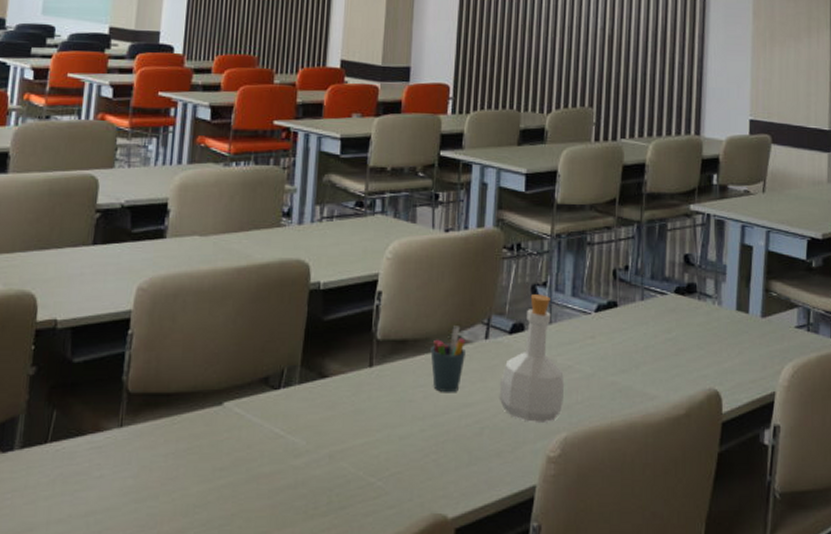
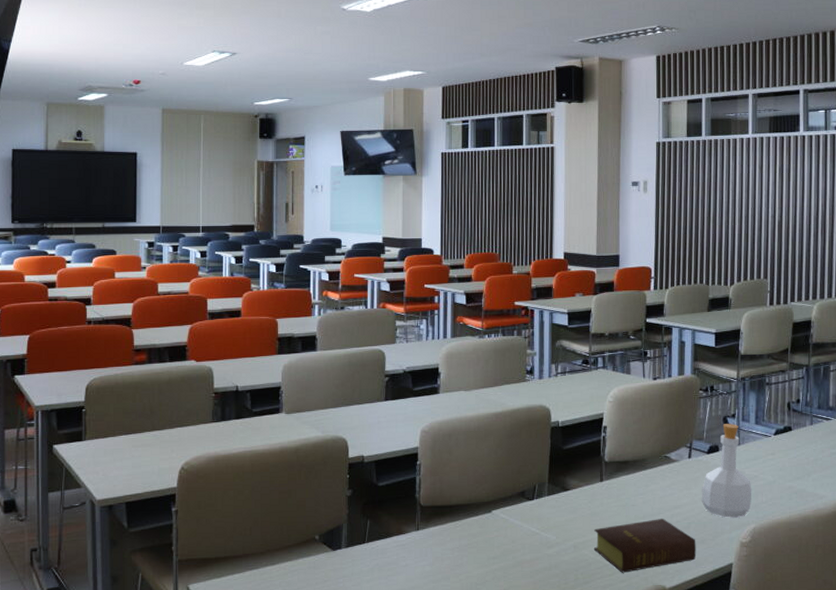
bible: none [355,421,490,495] -> present [593,519,696,573]
pen holder: present [430,326,466,393] -> none [647,449,674,499]

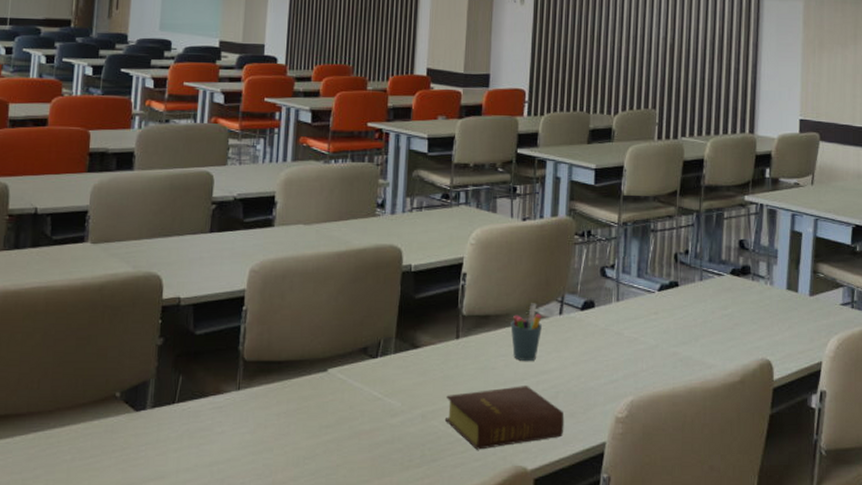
pen holder: none [647,449,674,499] -> present [510,303,542,362]
bottle: present [701,424,752,518] -> none [572,275,631,387]

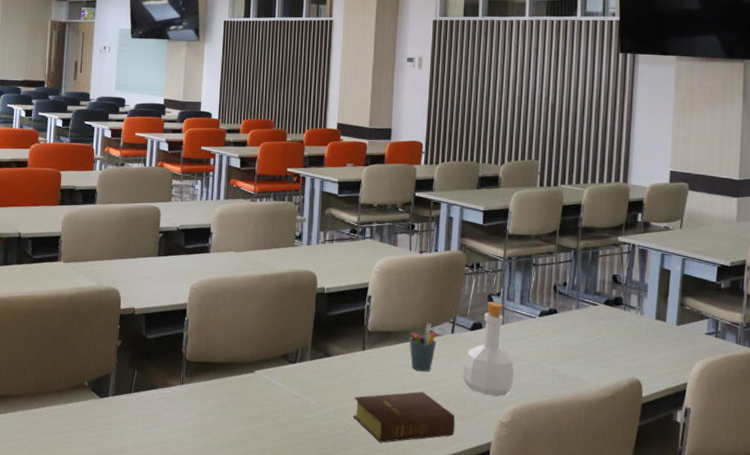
bottle: none [572,275,631,387] -> present [462,302,514,397]

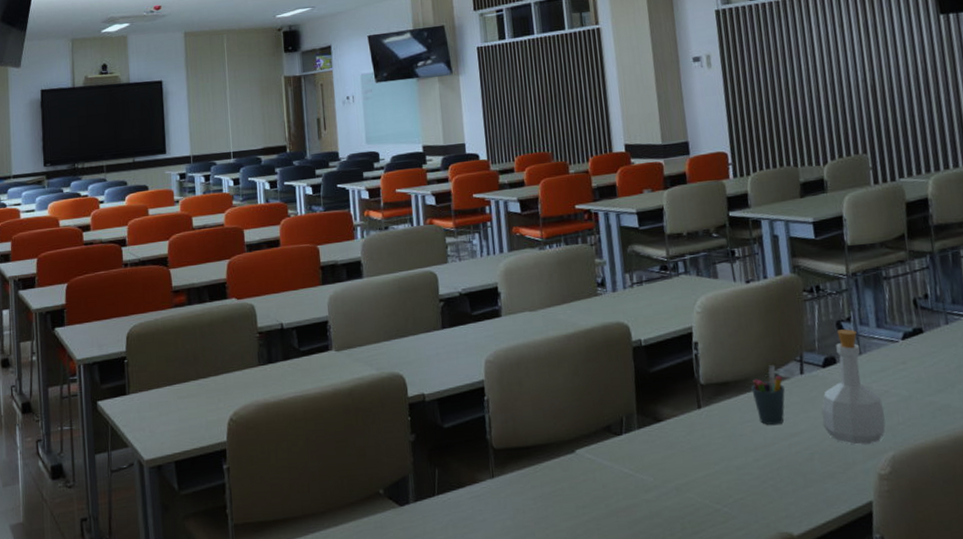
bible: present [352,391,456,443] -> none [698,450,826,519]

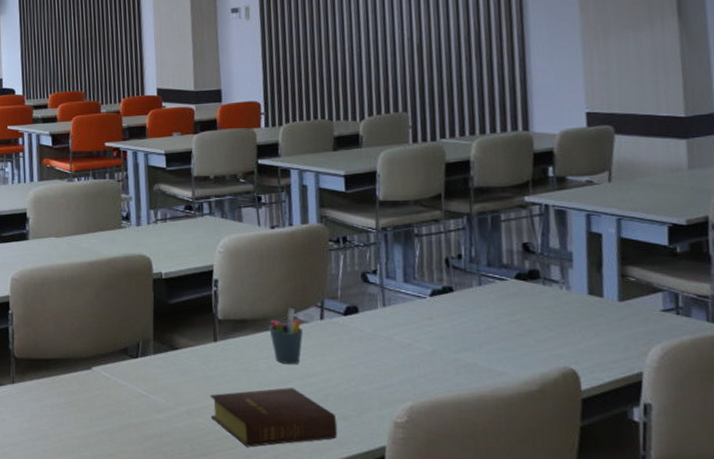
bible: none [698,450,826,519] -> present [210,388,338,447]
bottle: present [821,329,886,445] -> none [339,281,406,392]

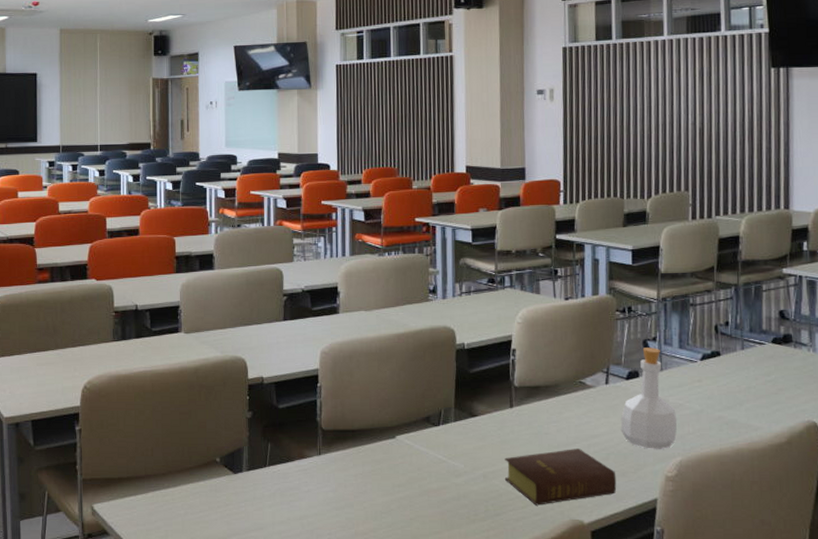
pen holder: present [269,308,303,365] -> none [560,374,590,427]
bottle: none [339,281,406,392] -> present [620,347,678,449]

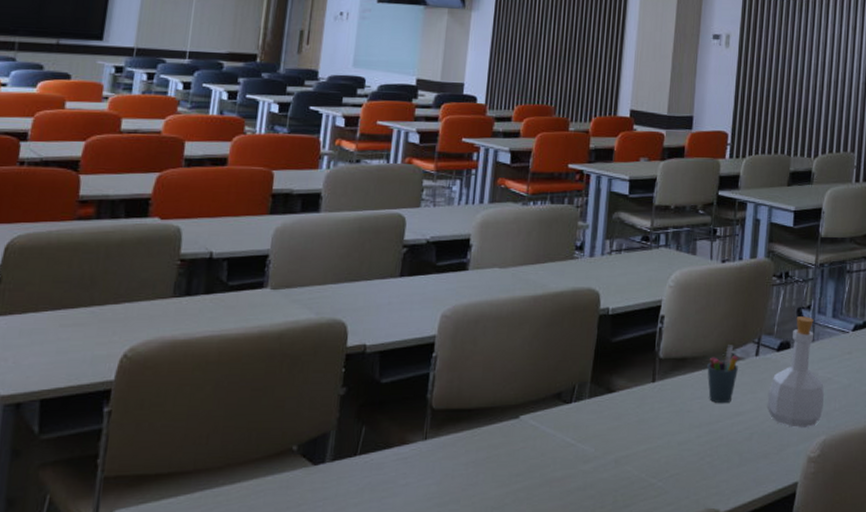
bible: present [504,449,617,506] -> none [638,428,758,494]
pen holder: none [560,374,590,427] -> present [707,345,738,404]

